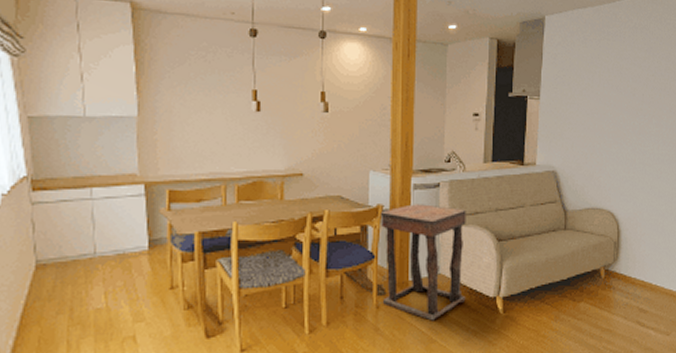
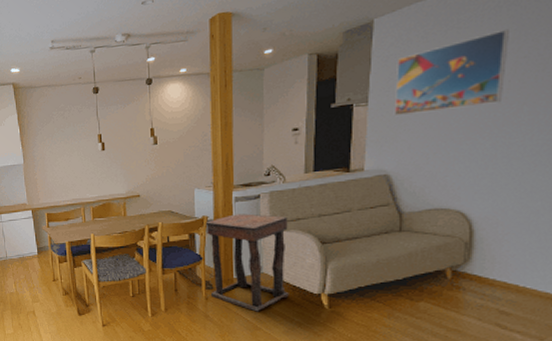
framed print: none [560,48,642,114] -> present [394,28,509,115]

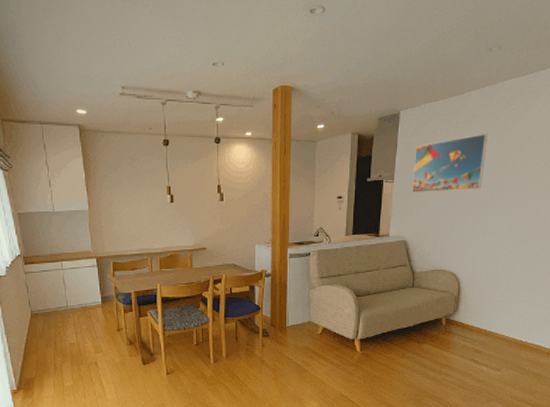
side table: present [205,213,289,312] -> none [264,269,331,356]

